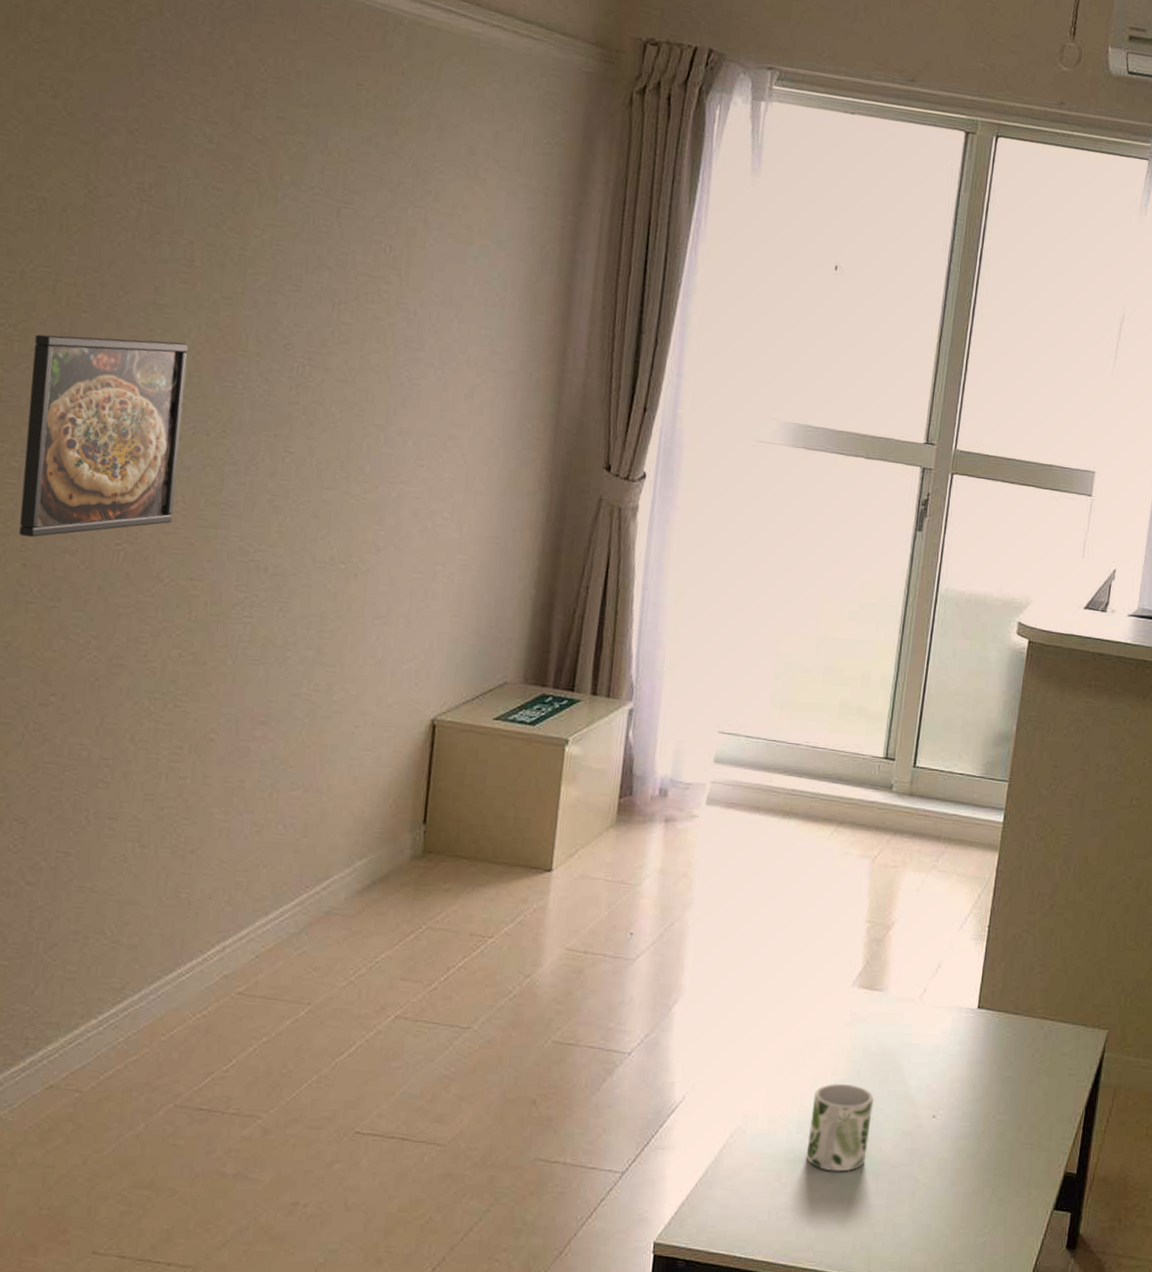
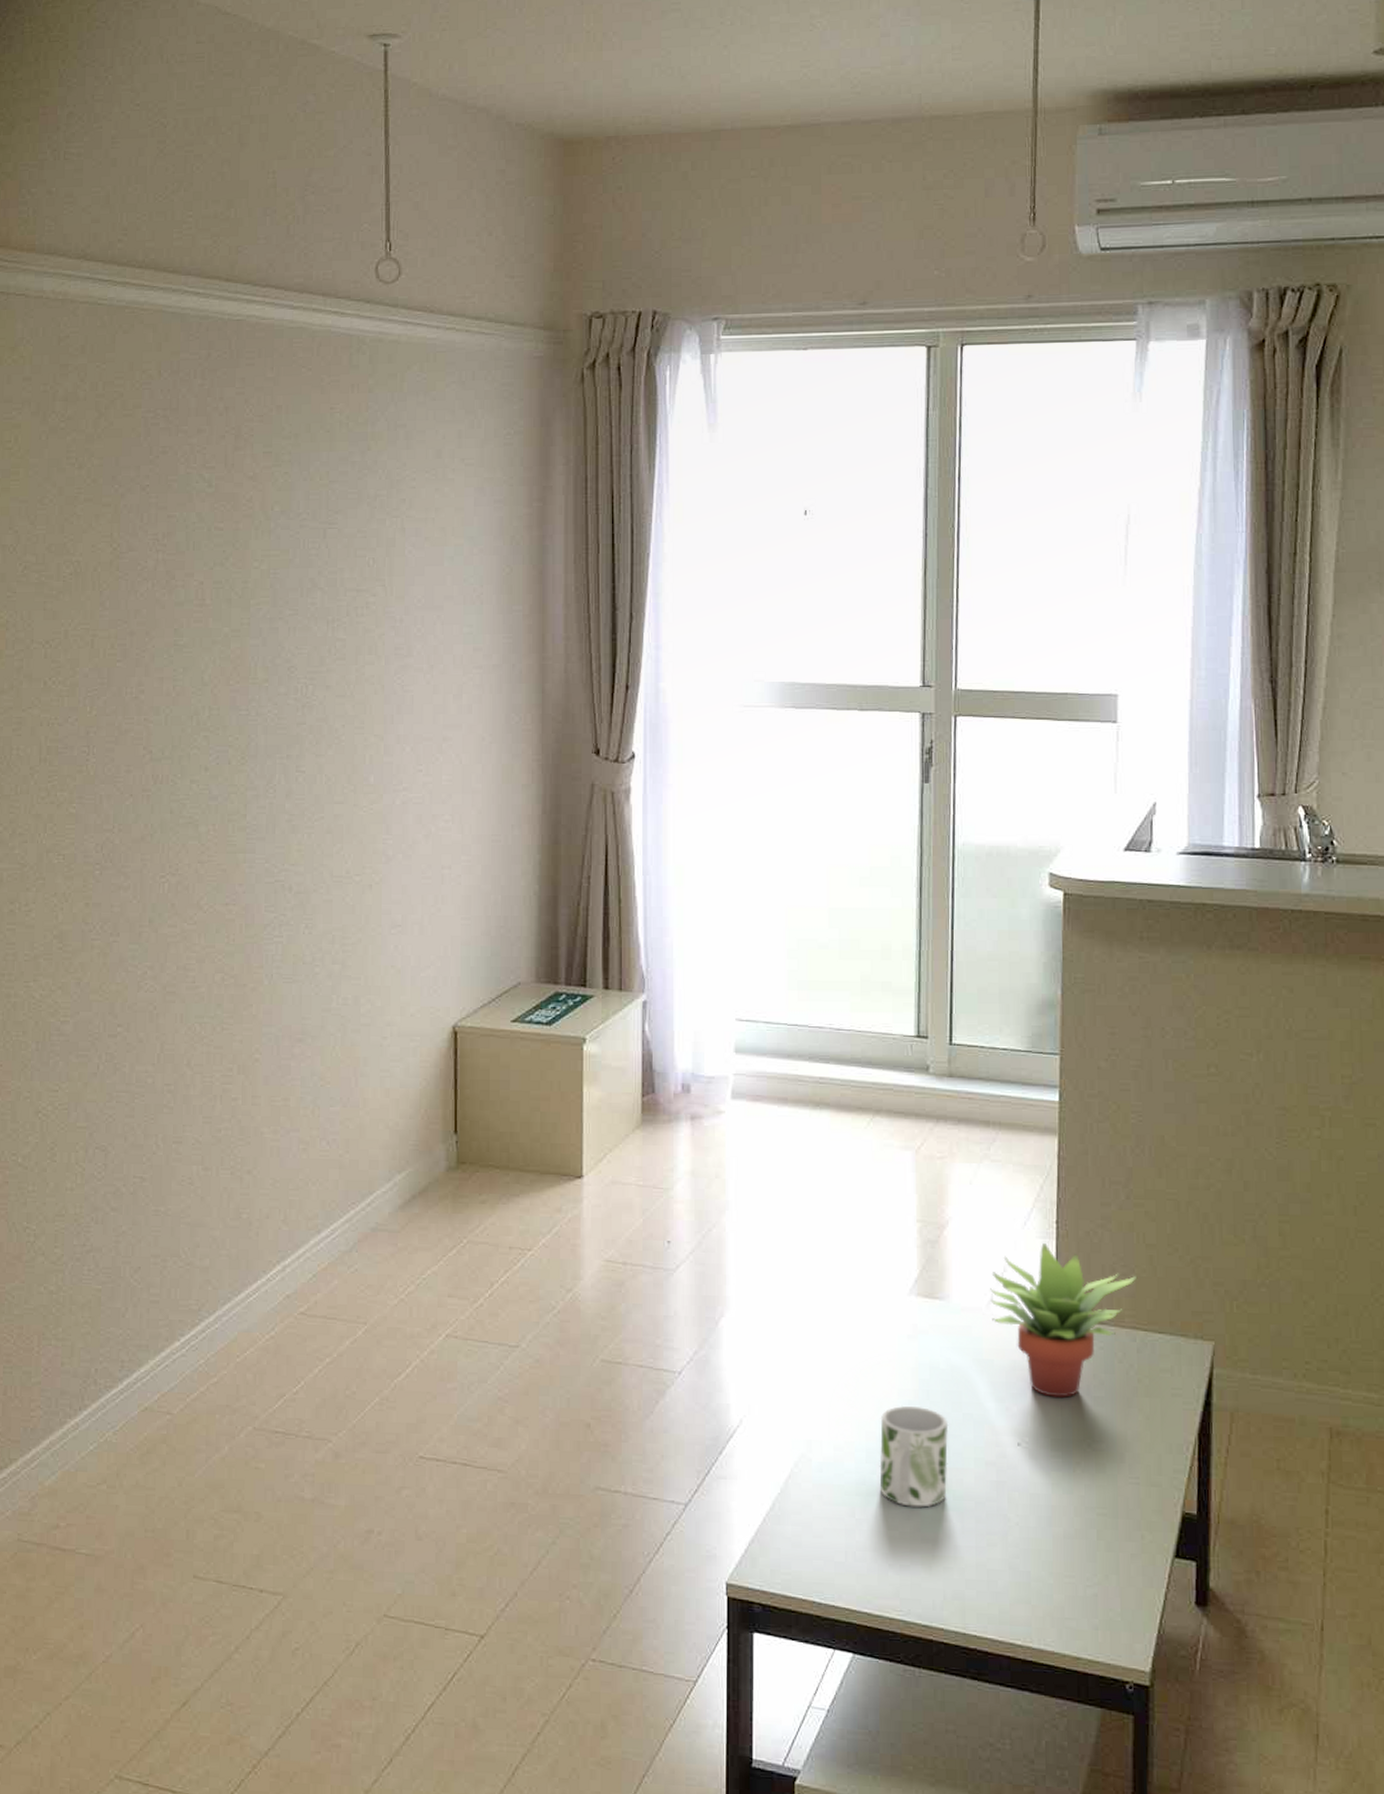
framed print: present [19,334,188,538] -> none [80,679,207,878]
succulent plant: none [923,944,1052,1077] -> present [990,1243,1138,1399]

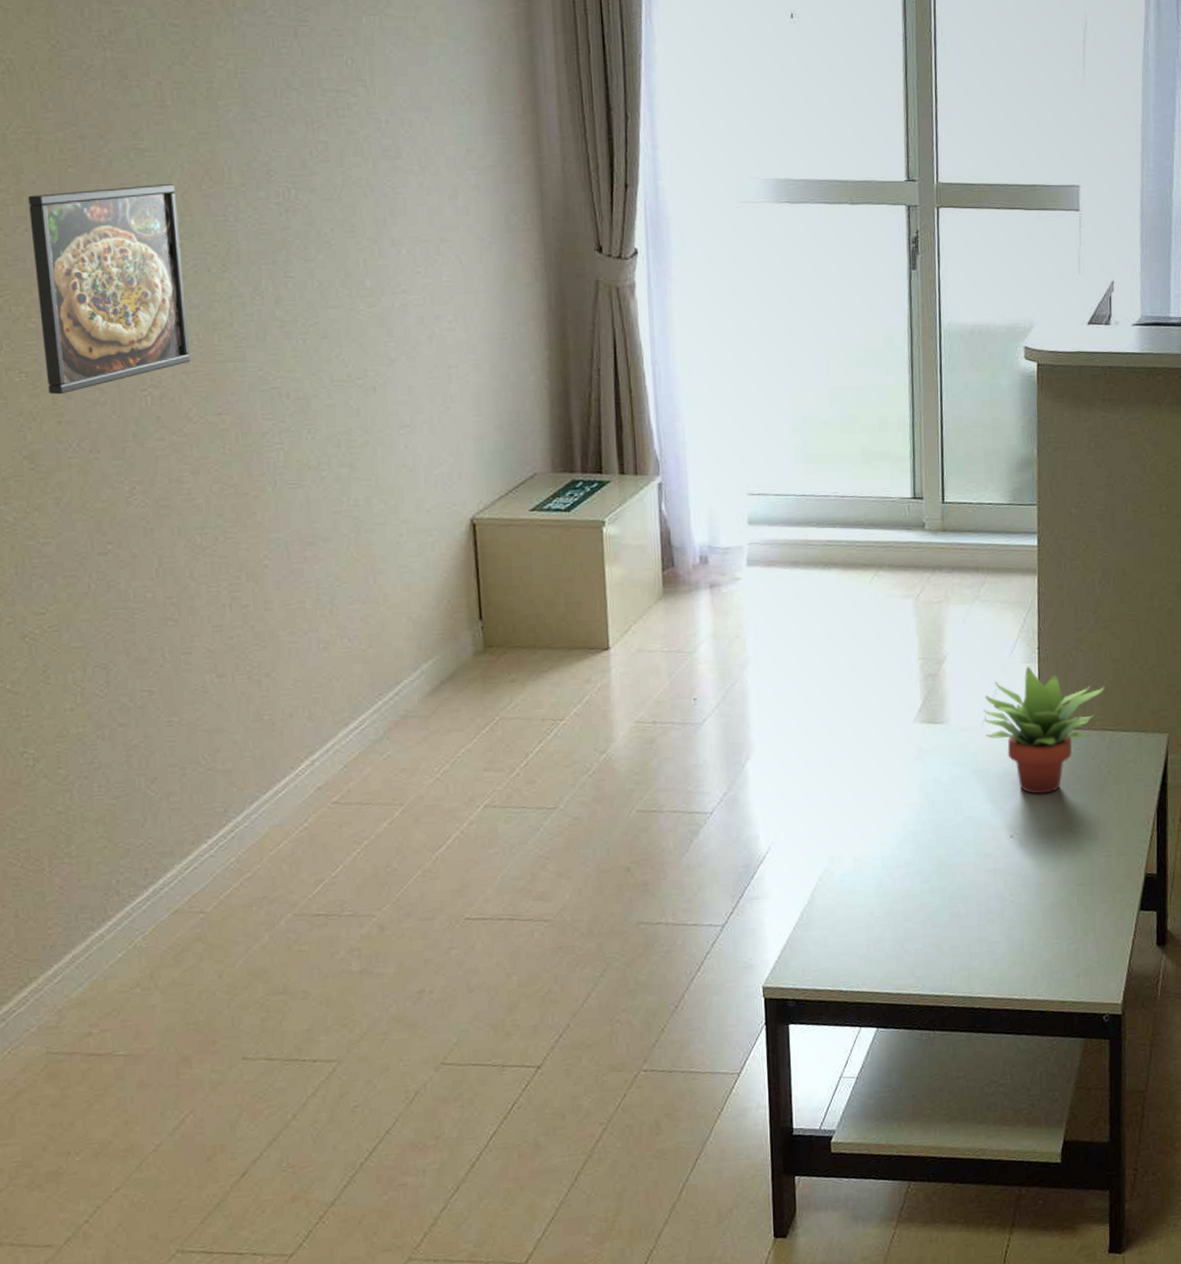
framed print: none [80,679,207,878] -> present [28,184,191,395]
mug: present [879,1405,949,1508] -> none [892,816,952,901]

